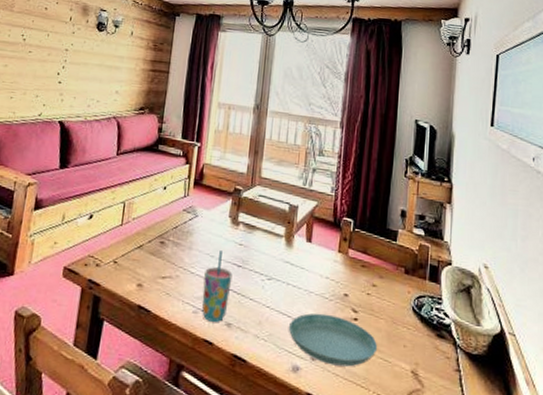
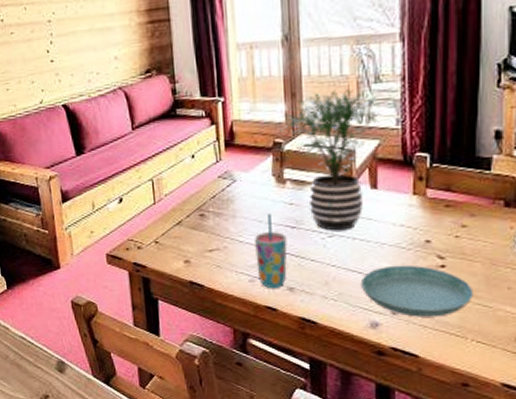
potted plant: none [240,154,322,276] -> present [279,88,383,231]

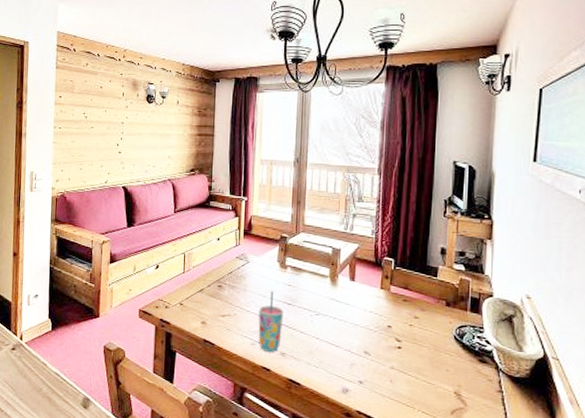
potted plant: present [279,88,383,231] -> none [286,202,362,311]
saucer: present [362,265,474,317] -> none [338,343,422,389]

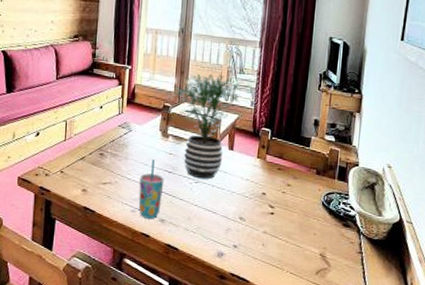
potted plant: none [286,202,362,311] -> present [169,73,243,179]

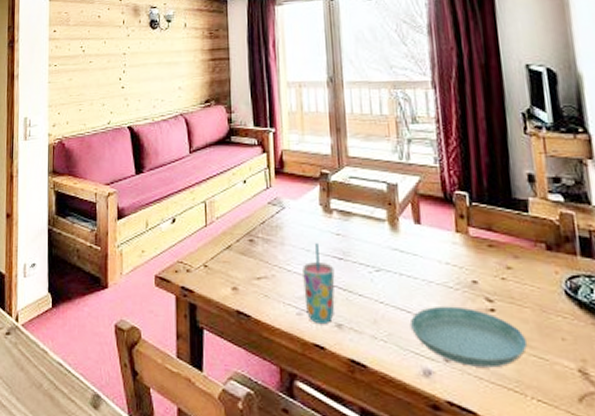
potted plant: present [169,73,243,179] -> none [326,127,421,265]
saucer: none [214,209,292,252] -> present [411,306,528,368]

